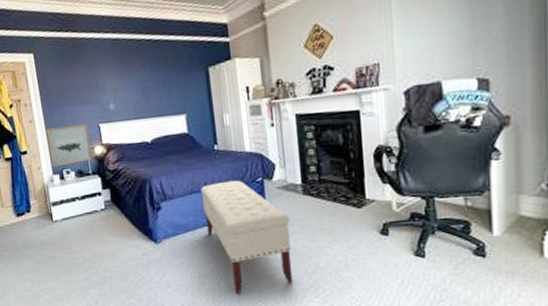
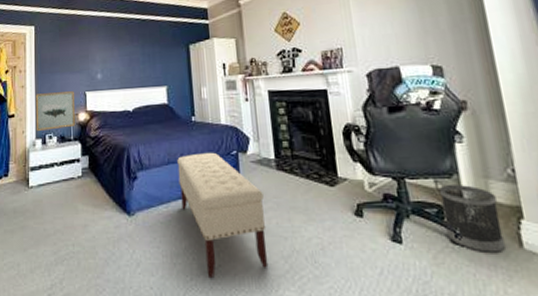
wastebasket: none [467,200,526,263] -> present [438,184,505,254]

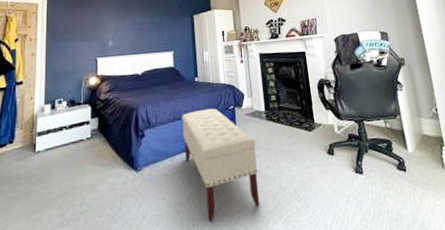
wall art: present [35,91,75,131] -> none [45,58,85,97]
wastebasket: present [438,184,505,254] -> none [387,123,434,176]

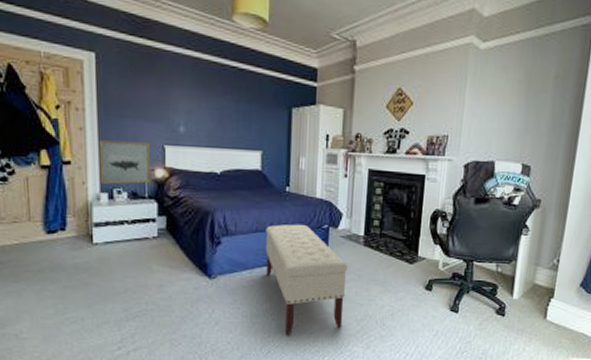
wall art: none [45,58,85,97] -> present [98,140,150,184]

